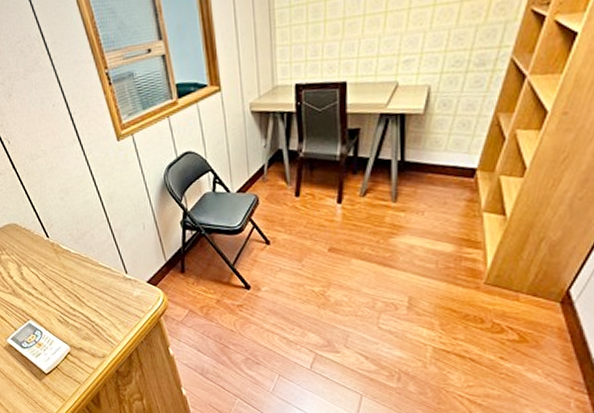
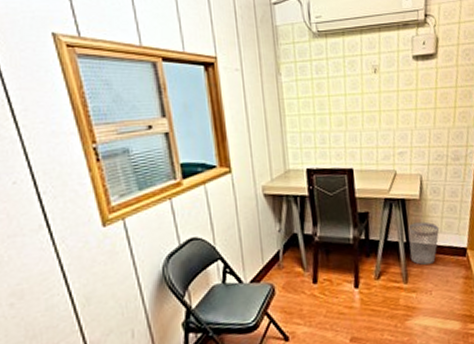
wastebasket: none [403,139,444,185] -> present [408,222,440,265]

